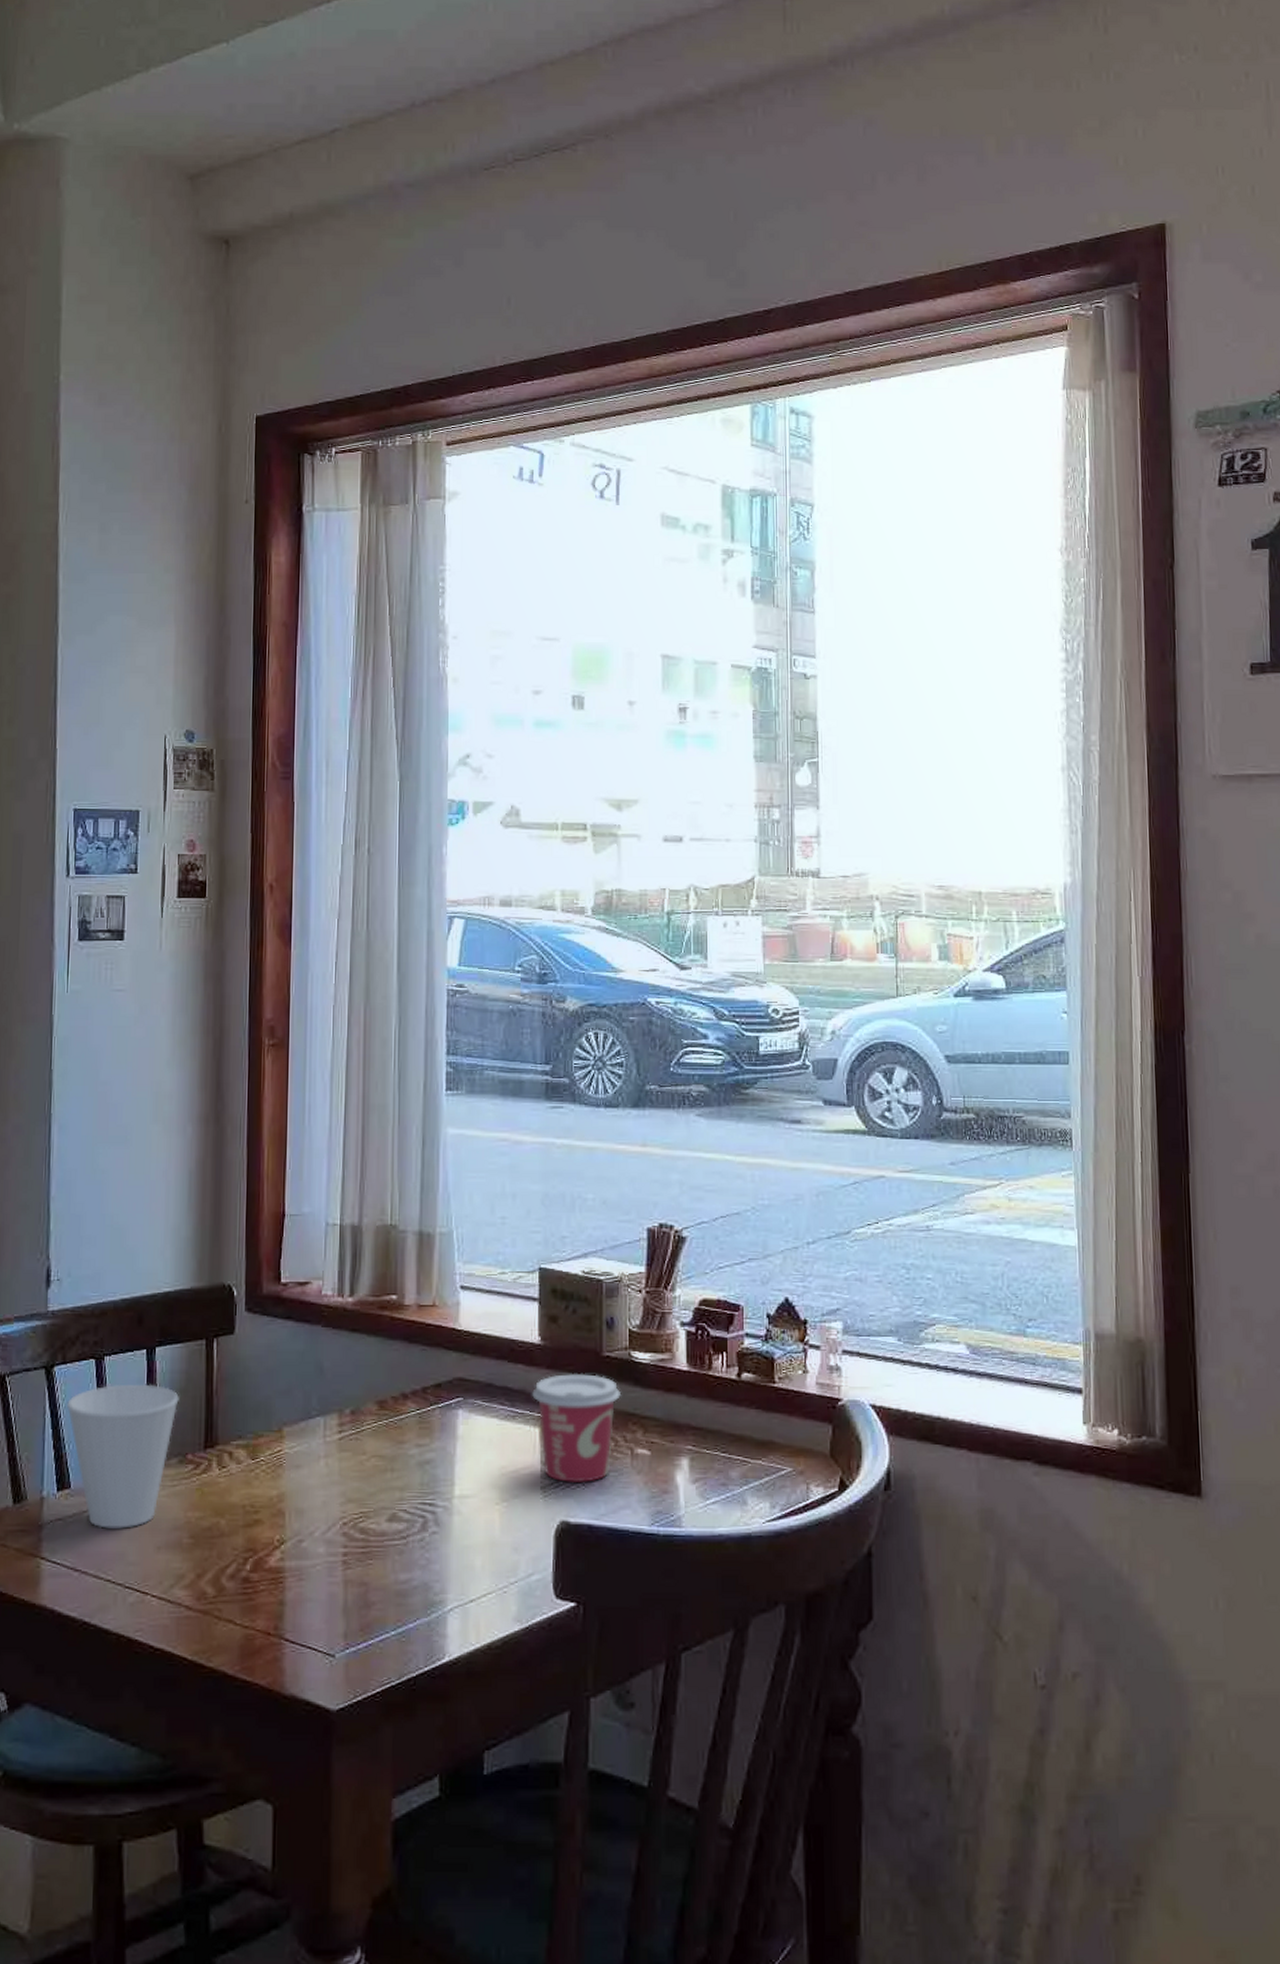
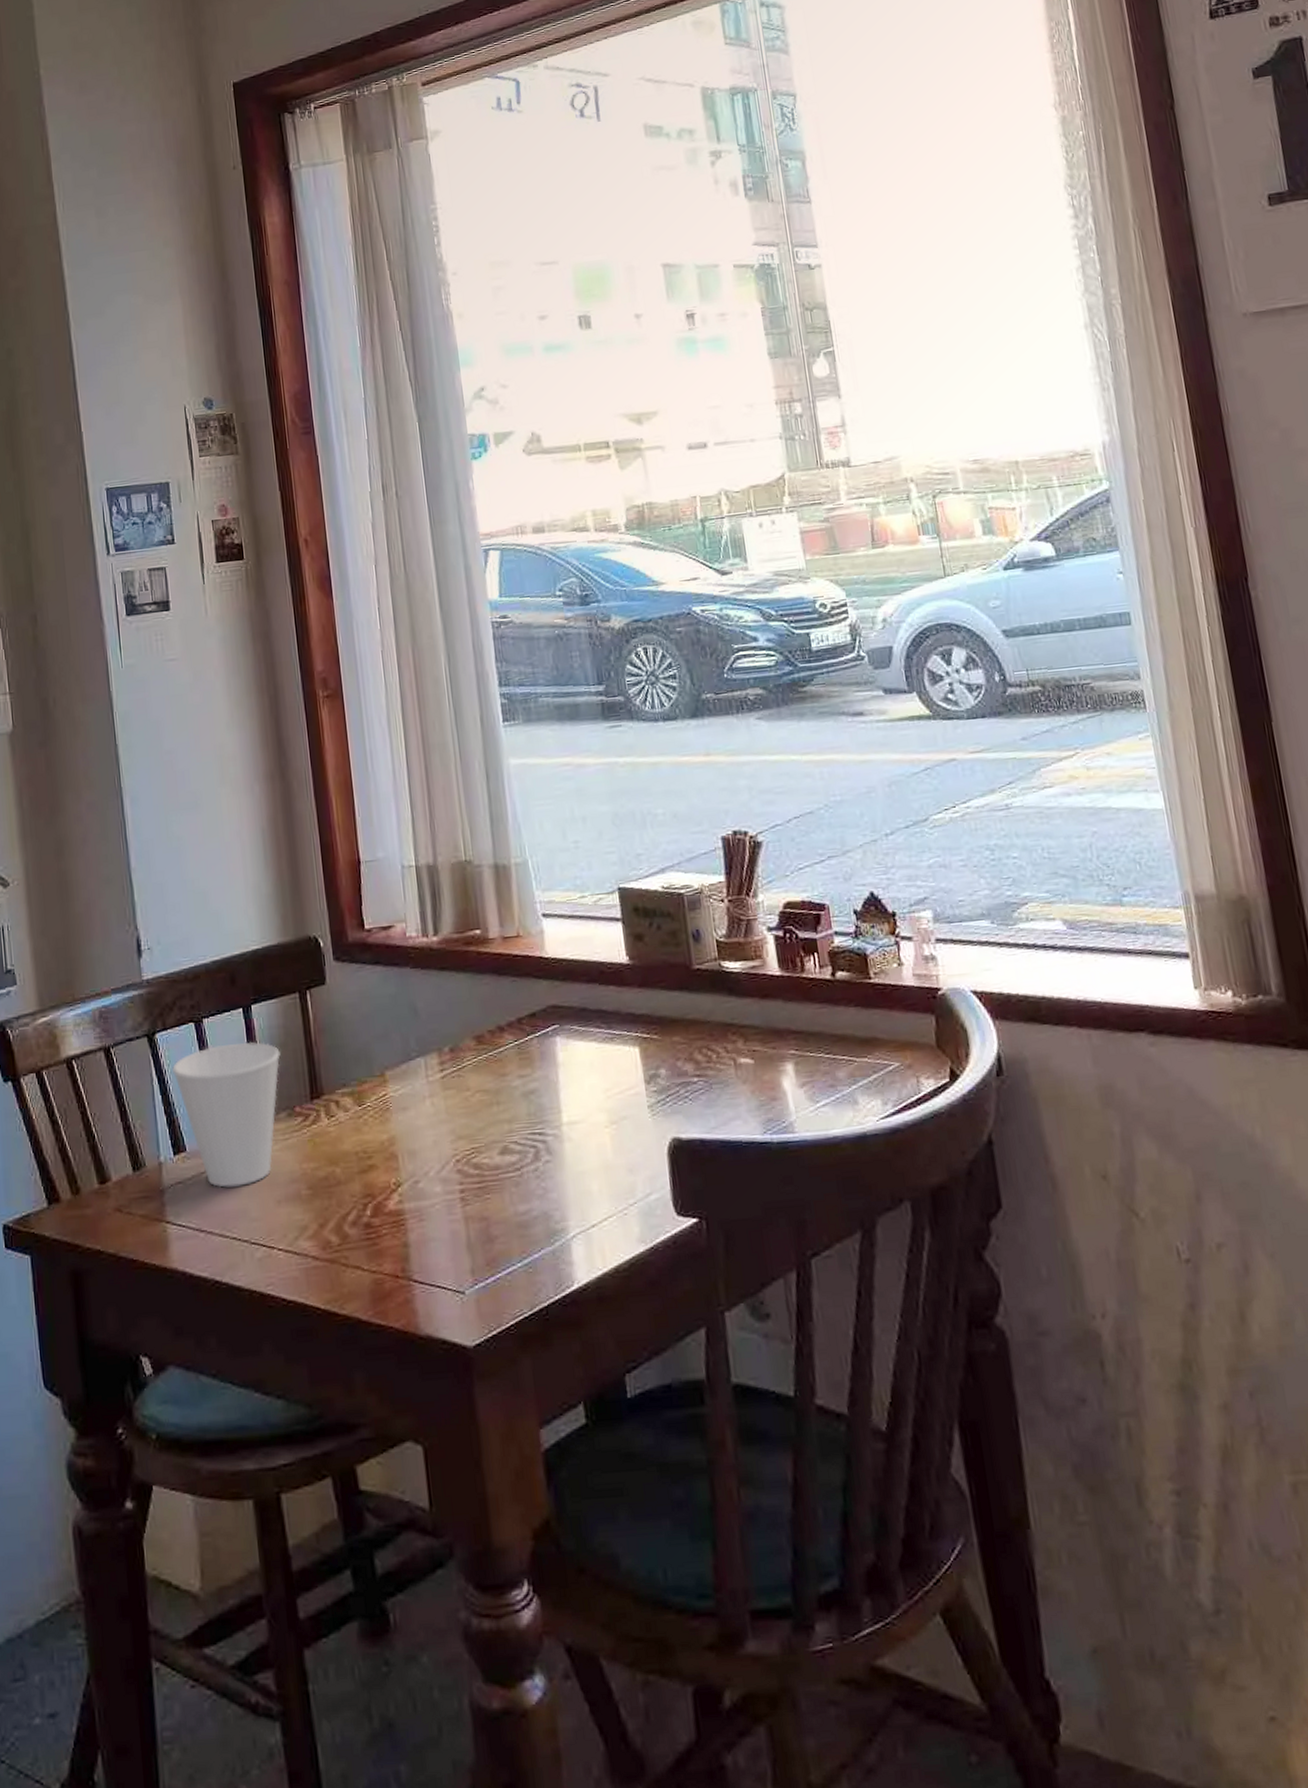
cup: present [531,1374,622,1482] -> none [626,988,717,1099]

